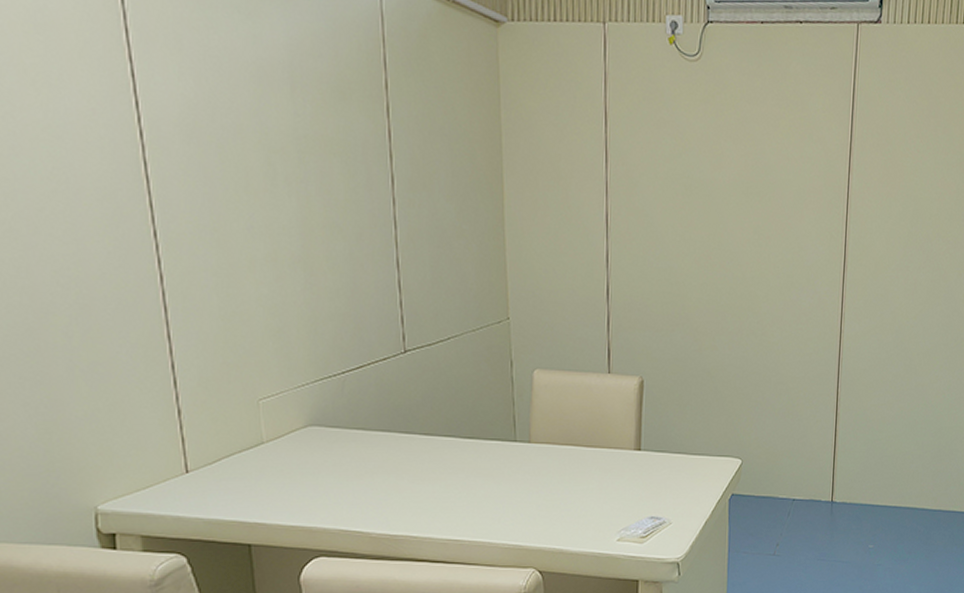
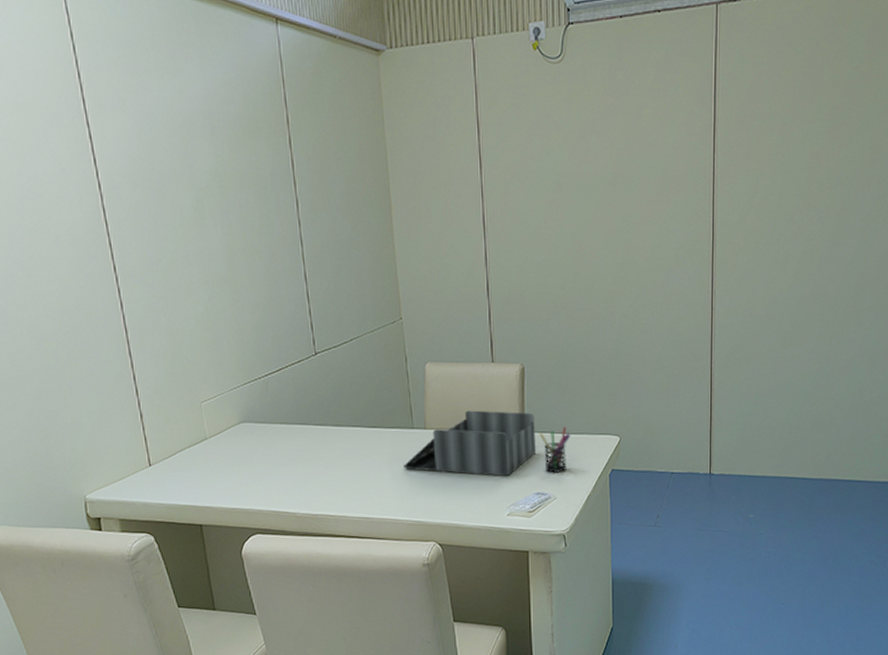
desk organizer: none [501,424,653,499] -> present [402,410,537,477]
pen holder: none [656,447,690,496] -> present [539,427,571,473]

